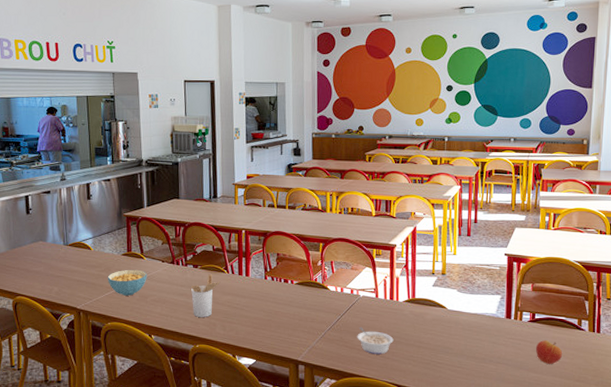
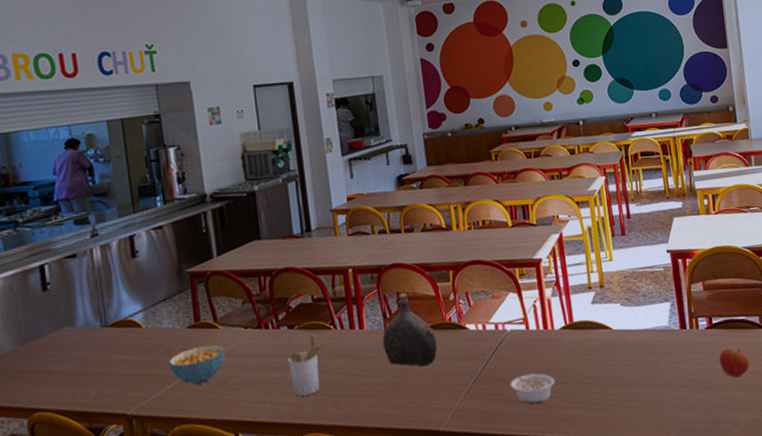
water jug: none [262,254,304,311] -> present [383,292,438,367]

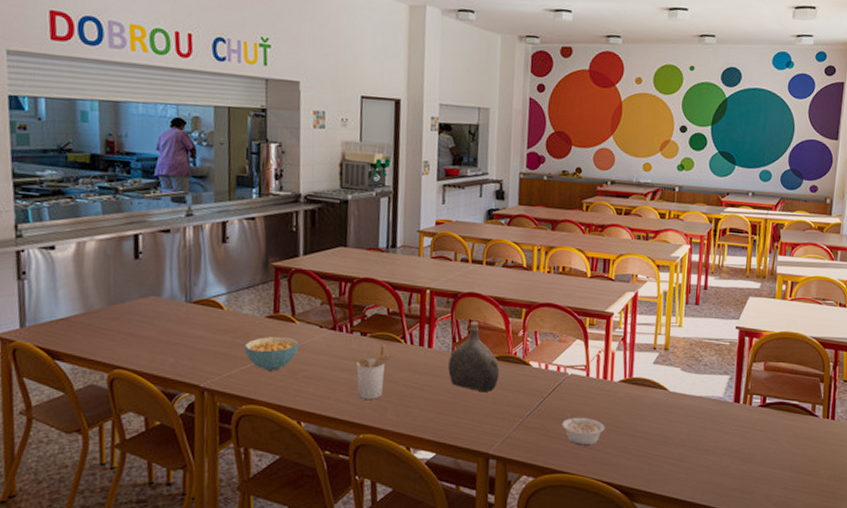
apple: present [718,348,750,377] -> none [764,428,794,456]

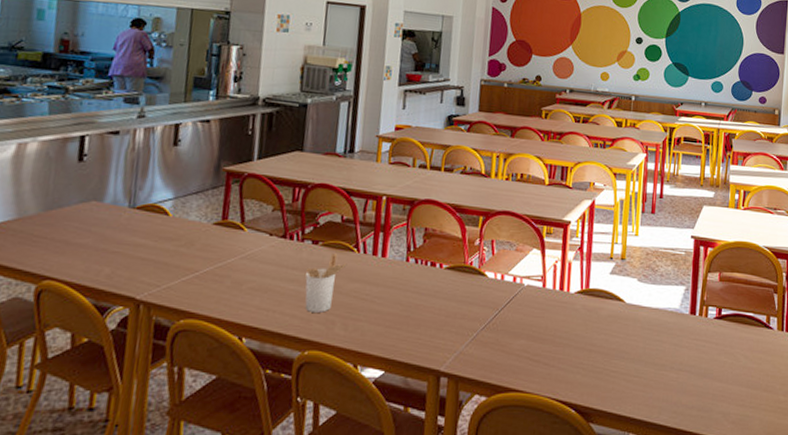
cereal bowl: present [244,336,299,371] -> none [187,244,247,282]
water jug: present [448,321,500,393] -> none [401,229,455,305]
legume: present [562,411,605,446] -> none [516,324,561,362]

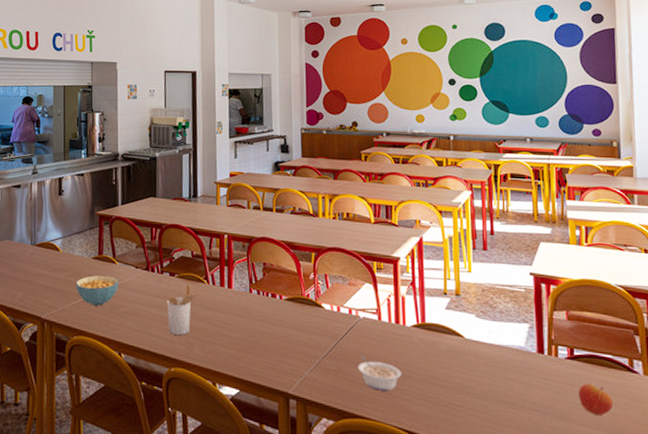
cereal bowl: none [187,244,247,282] -> present [75,275,119,306]
legume: none [516,324,561,362] -> present [358,354,402,392]
apple: none [721,341,750,371] -> present [577,383,614,415]

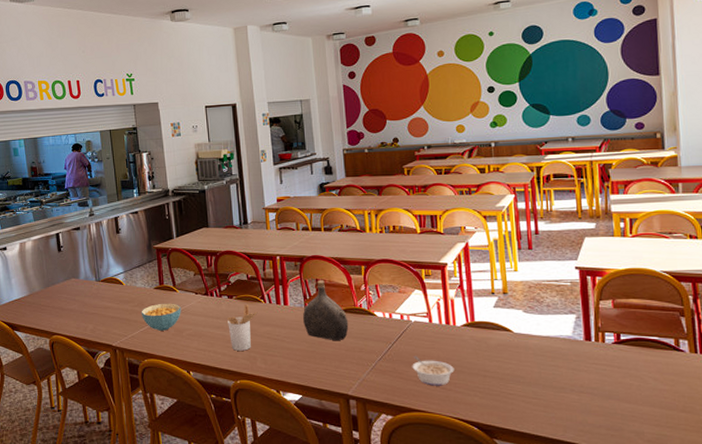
water jug: none [247,264,294,333] -> present [303,280,349,341]
apple: present [577,383,614,415] -> none [625,365,660,392]

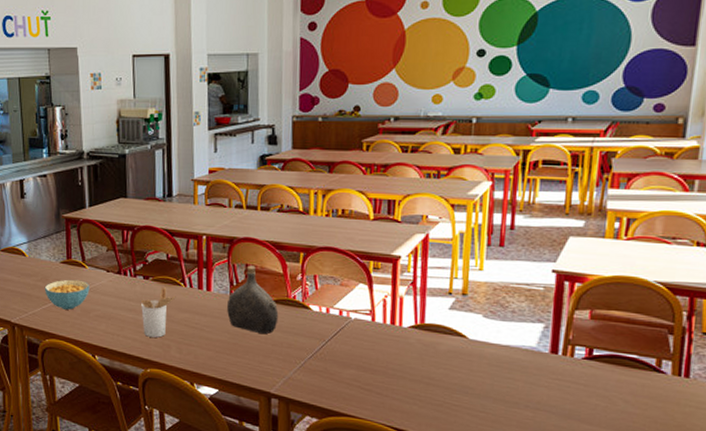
legume: present [412,355,454,386] -> none [346,355,394,391]

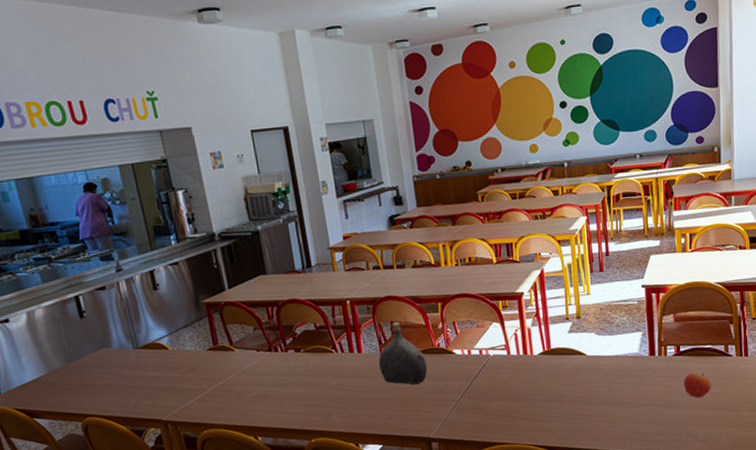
cereal bowl: present [44,279,90,310] -> none [193,364,242,397]
utensil holder: present [141,287,176,338] -> none [296,357,330,408]
apple: none [591,383,632,415] -> present [683,373,712,398]

